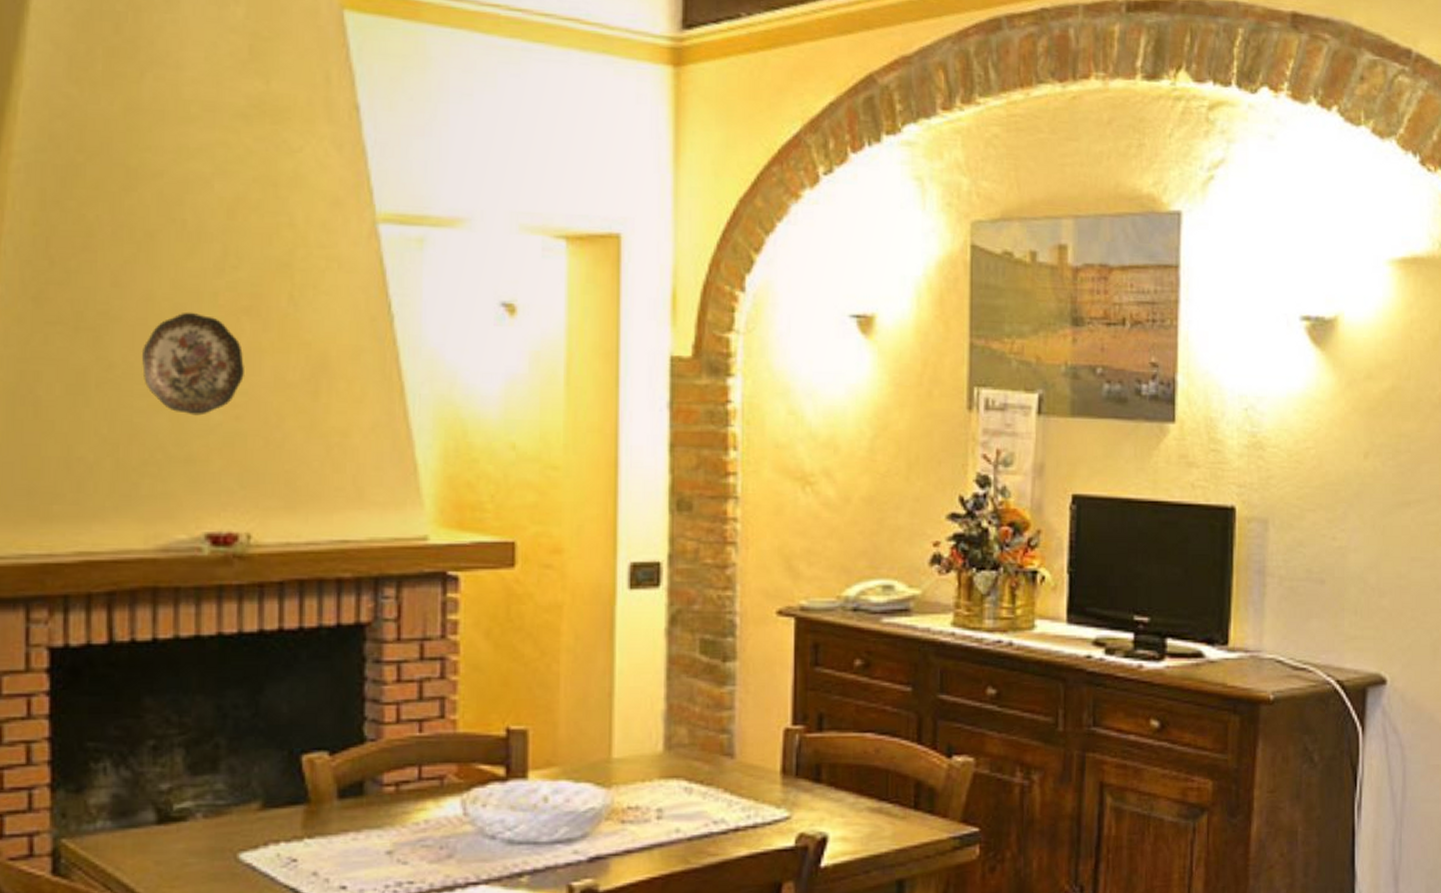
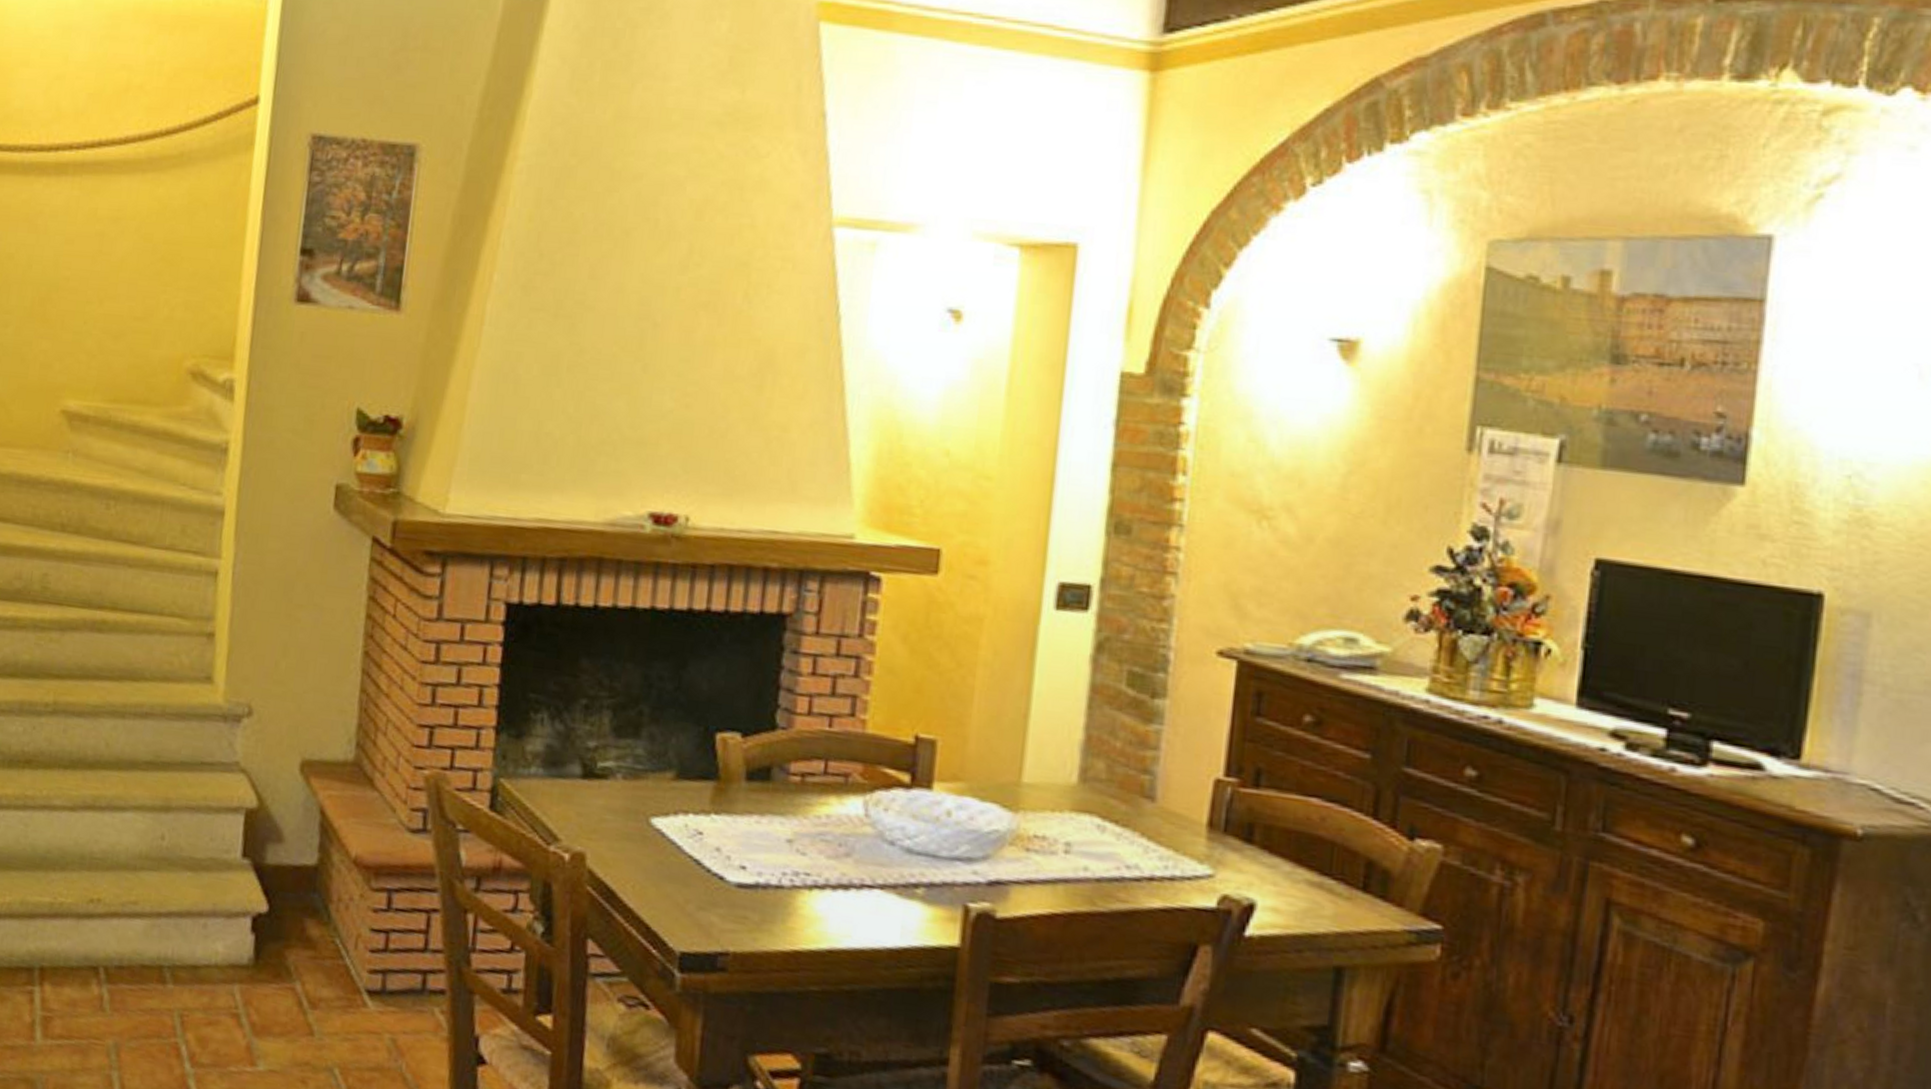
decorative plate: present [142,312,244,416] -> none [608,304,698,402]

